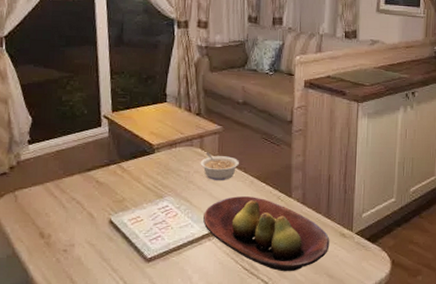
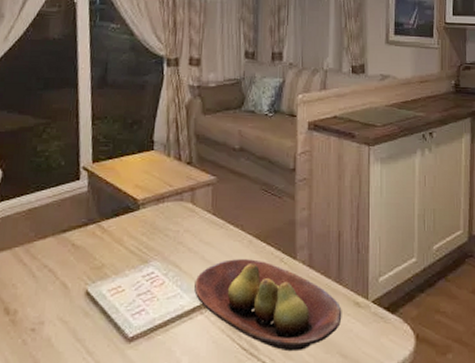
legume: present [200,151,239,180] -> none [191,206,235,240]

